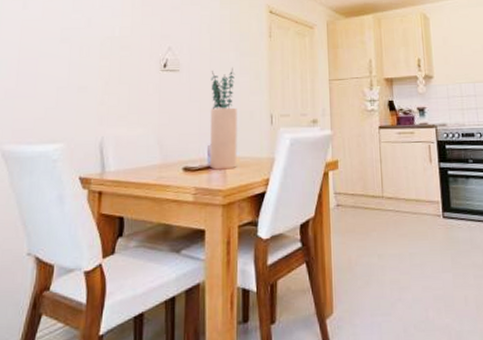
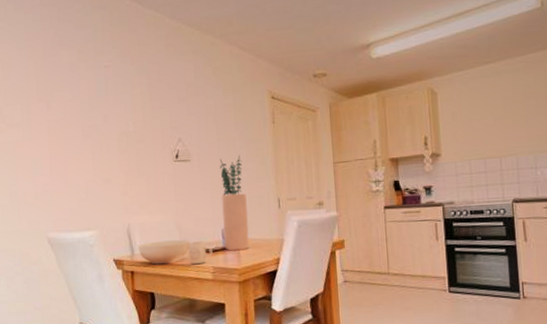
bowl: none [110,156,171,184] -> present [137,239,190,265]
mug: none [168,158,196,185] -> present [188,241,213,265]

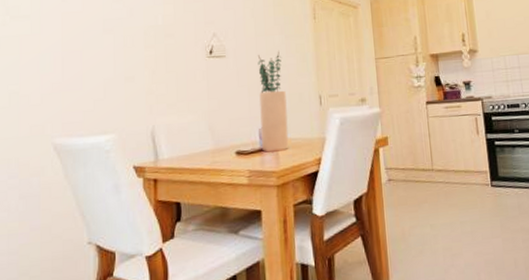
bowl: present [137,239,190,265] -> none [163,141,224,171]
mug: present [188,241,213,265] -> none [221,142,249,169]

